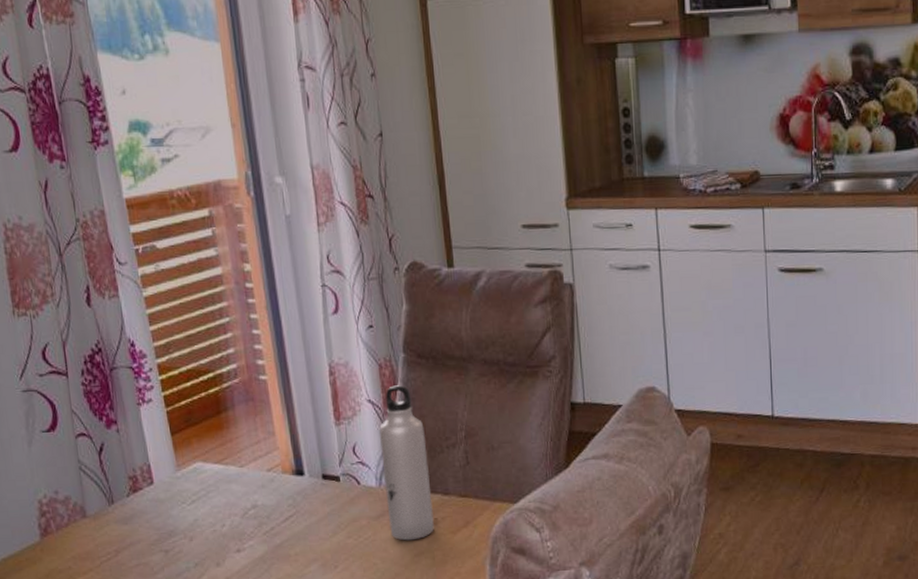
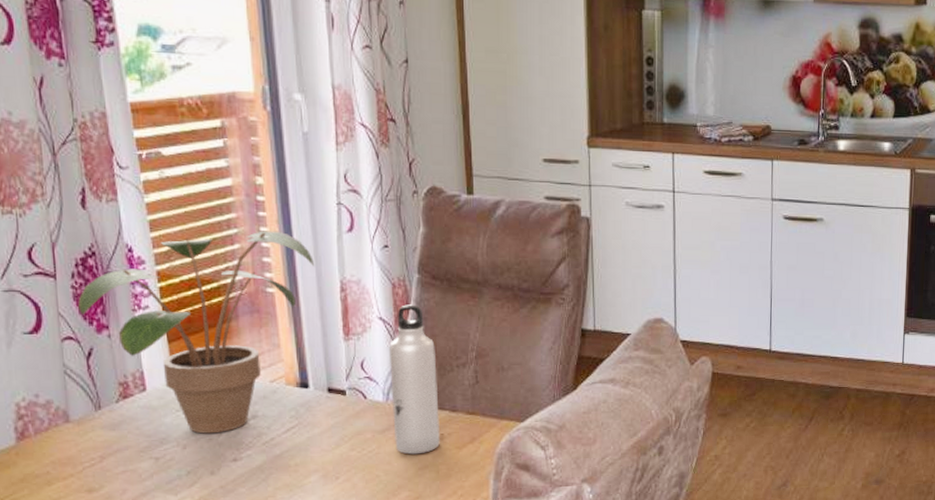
potted plant: none [88,317,303,525] -> present [78,231,314,434]

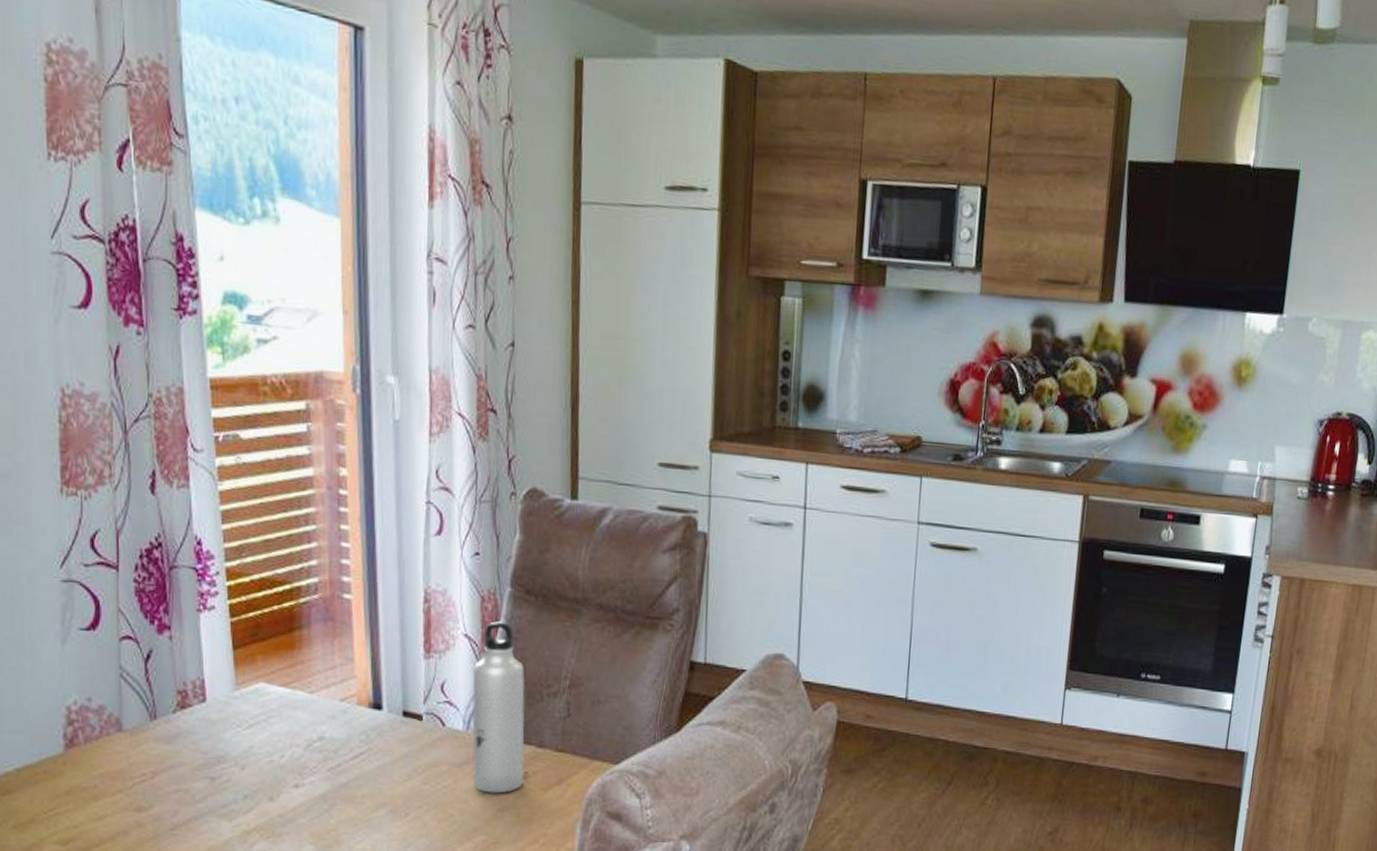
potted plant: present [78,231,314,434] -> none [140,529,397,755]

